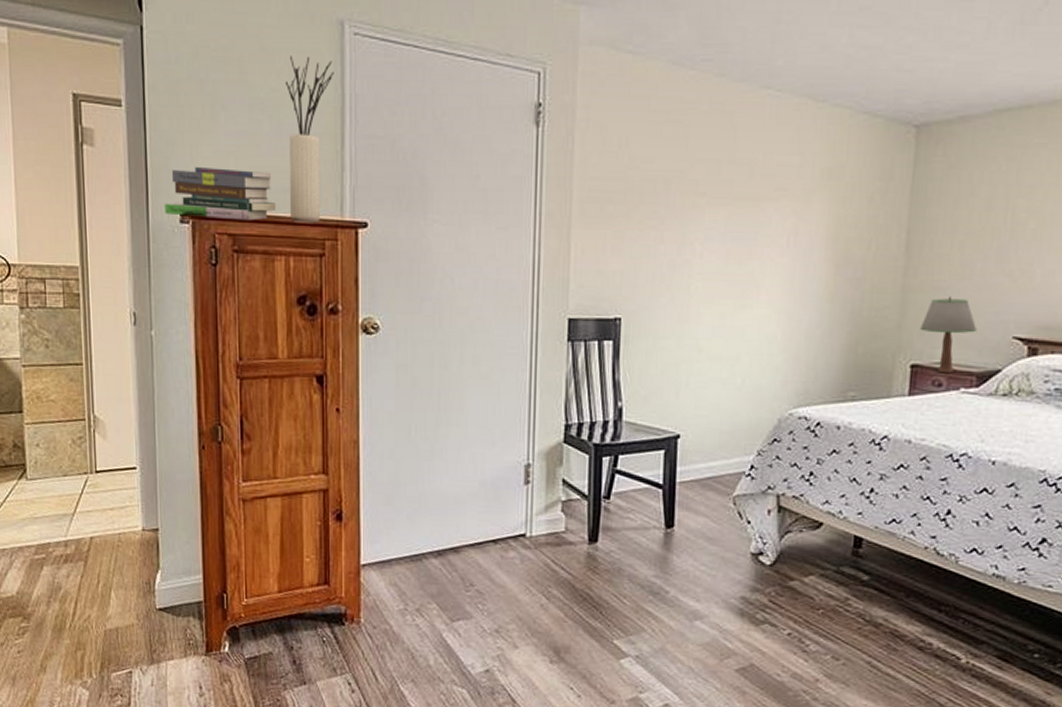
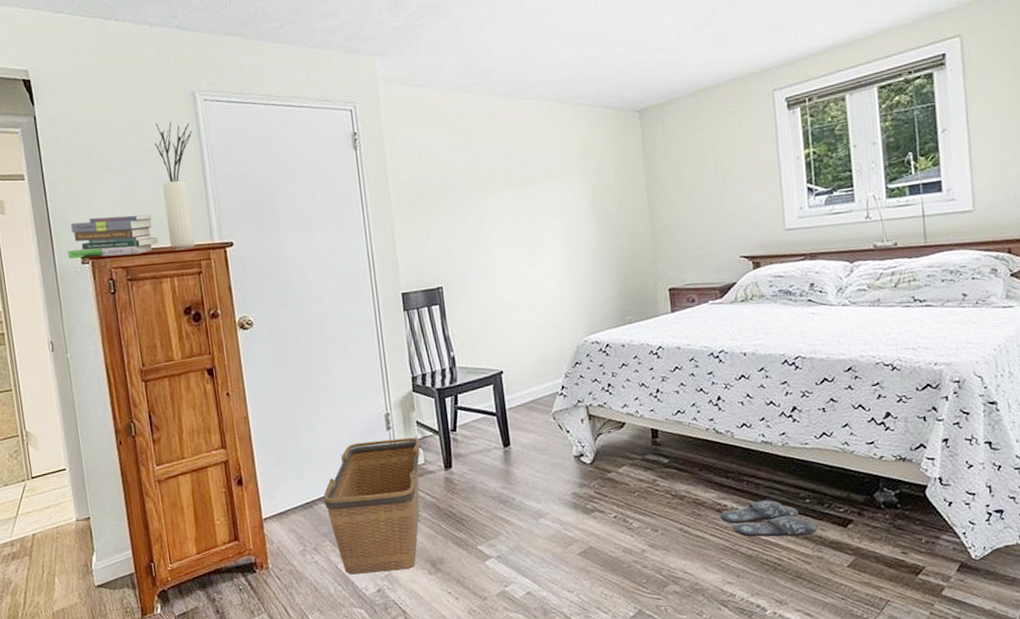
bicycle basket: none [436,493,562,653] -> present [323,437,420,575]
table lamp: present [920,297,978,374] -> none [670,233,713,292]
slippers: none [921,645,1043,697] -> present [720,500,818,537]

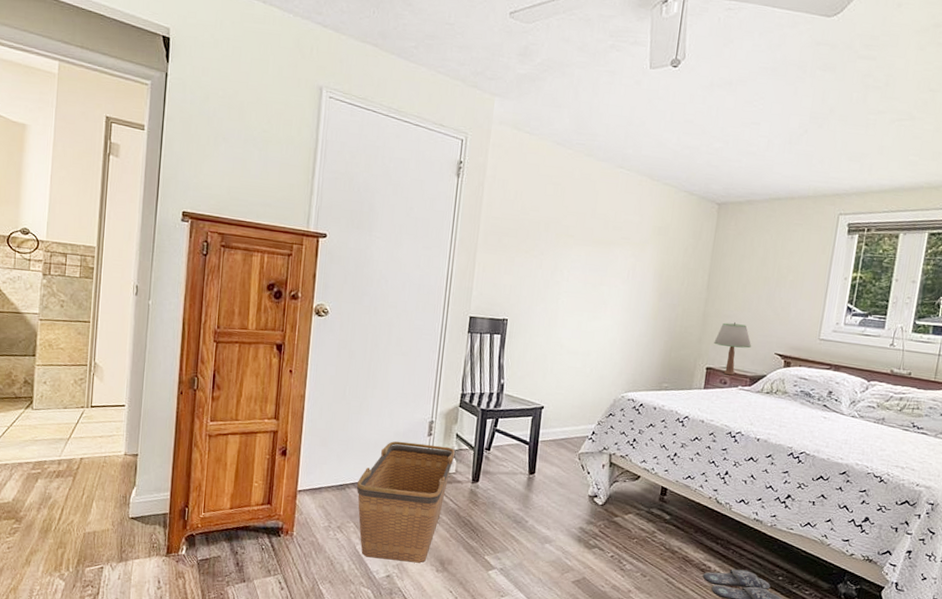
books: present [67,214,158,259] -> none [170,181,258,225]
vase: present [154,121,196,250] -> none [267,107,312,231]
table lamp: none [670,233,713,292] -> present [714,322,752,376]

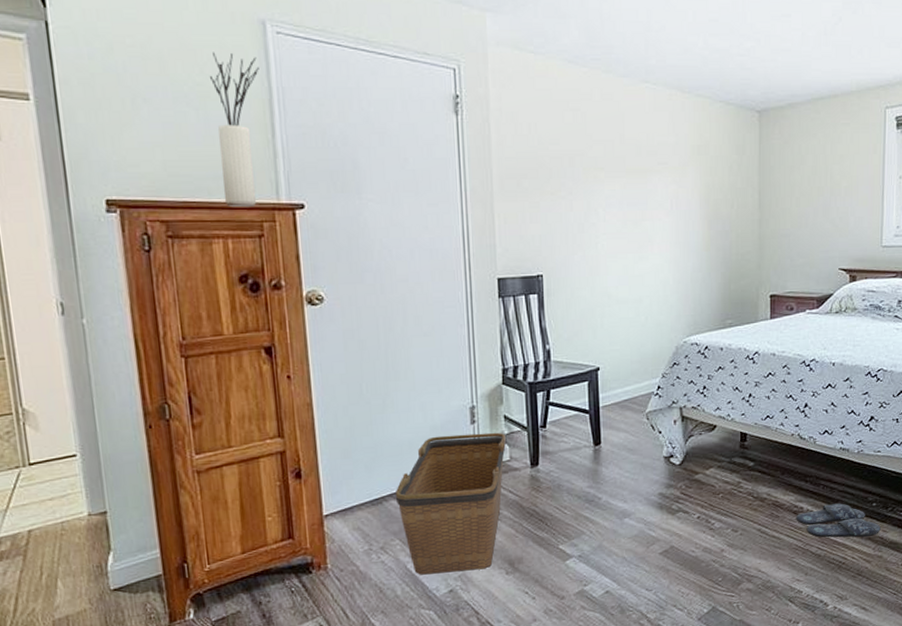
vase: none [267,107,312,231] -> present [209,52,259,207]
table lamp: present [714,322,752,376] -> none [774,241,814,300]

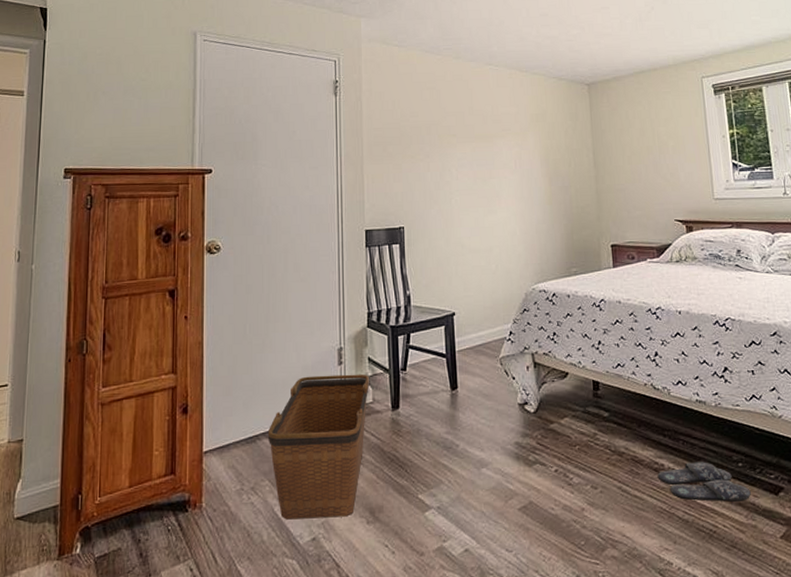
vase: present [209,52,259,207] -> none [151,56,188,173]

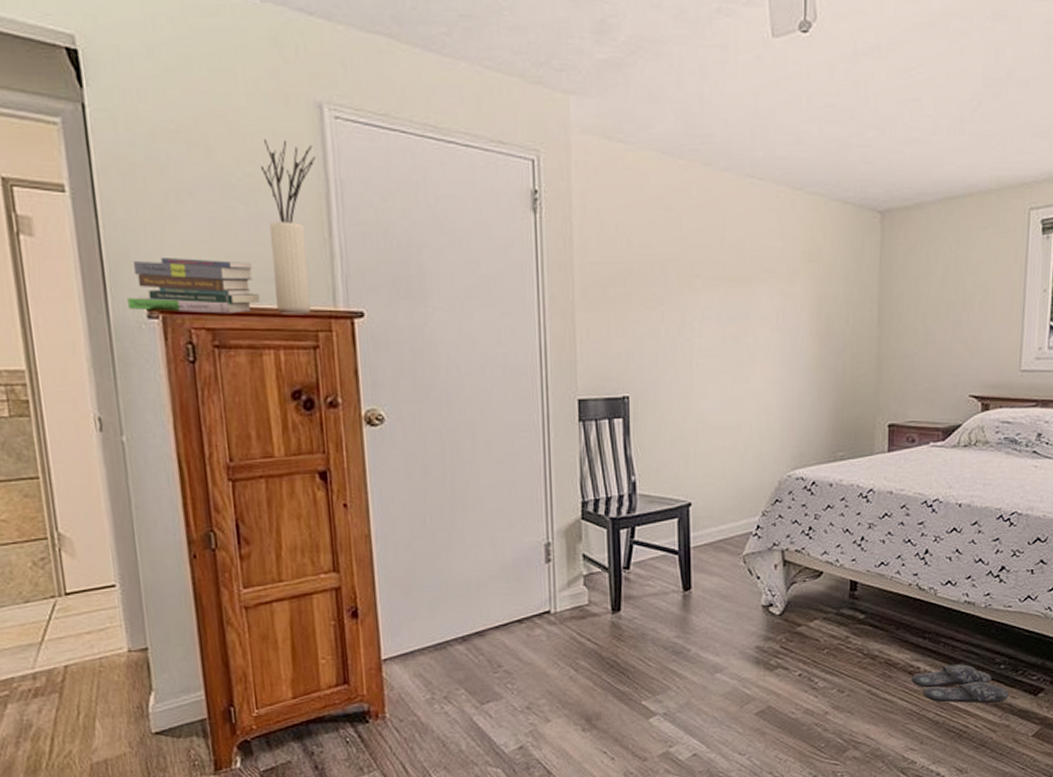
books: none [52,136,141,174] -> present [127,258,260,314]
vase: none [151,56,188,173] -> present [260,139,315,314]
bicycle basket: present [267,374,369,520] -> none [460,572,584,729]

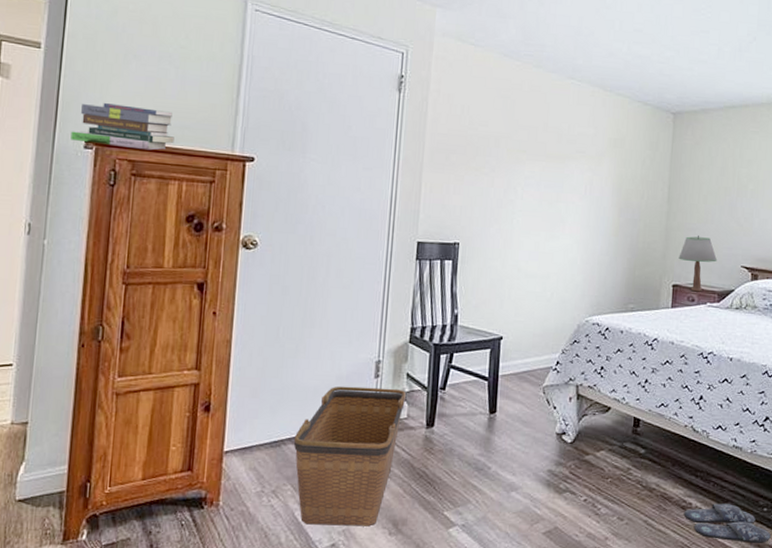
vase: present [260,139,315,314] -> none [186,22,236,155]
bicycle basket: none [460,572,584,729] -> present [293,386,406,527]
table lamp: none [894,363,941,431] -> present [678,236,718,292]

